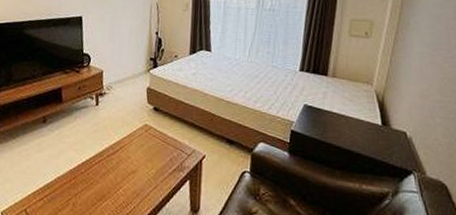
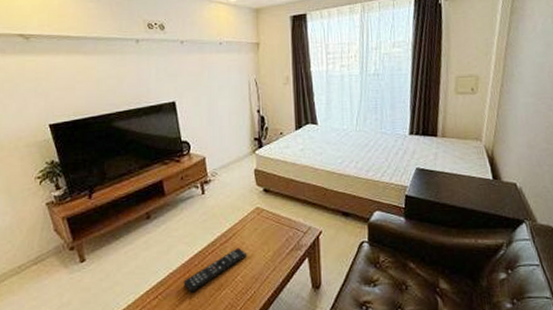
remote control: none [68,161,132,199] -> present [183,247,247,293]

